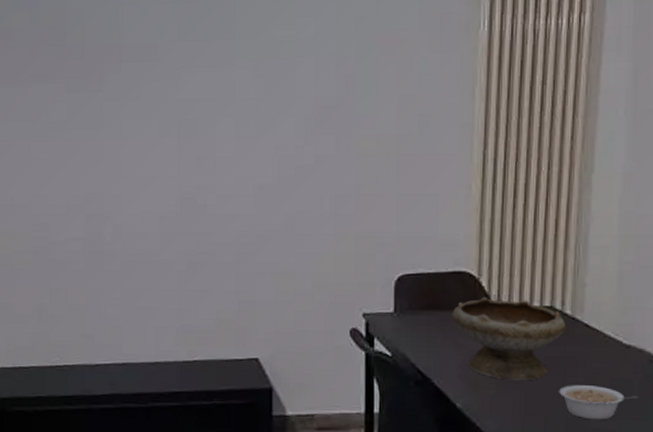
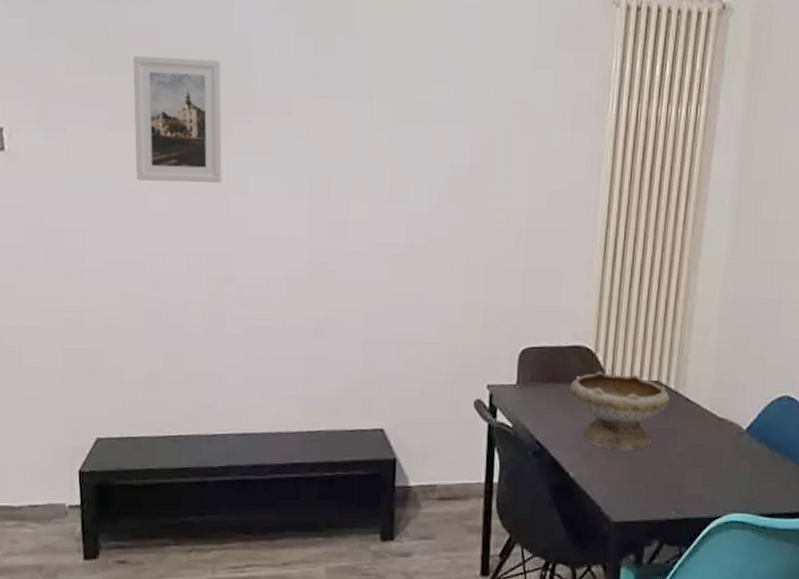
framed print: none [15,16,96,131] -> present [133,55,222,183]
legume: present [559,385,639,420] -> none [660,455,727,487]

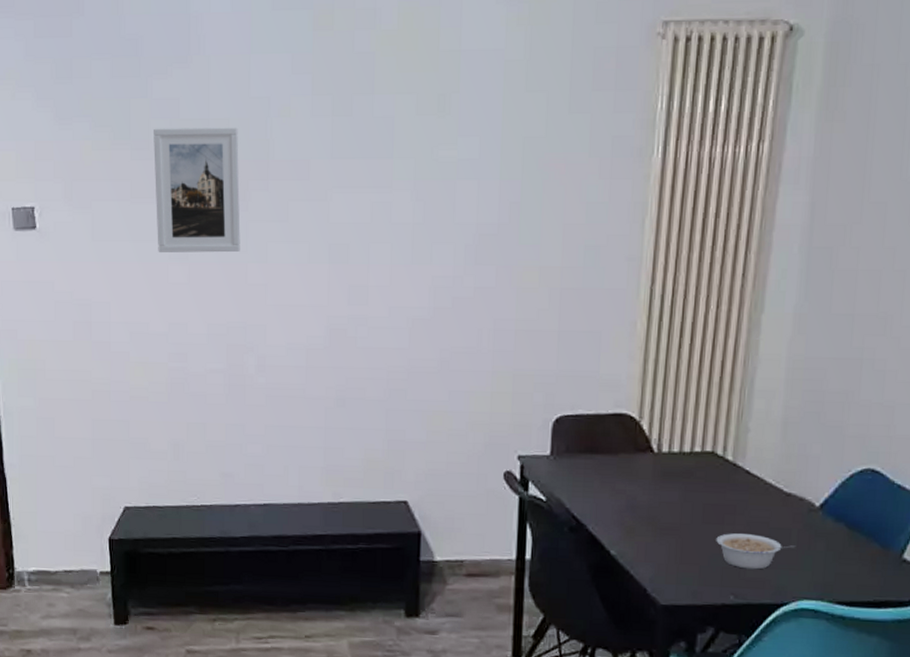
bowl: present [569,371,669,451] -> none [610,441,726,528]
legume: none [660,455,727,487] -> present [716,533,796,570]

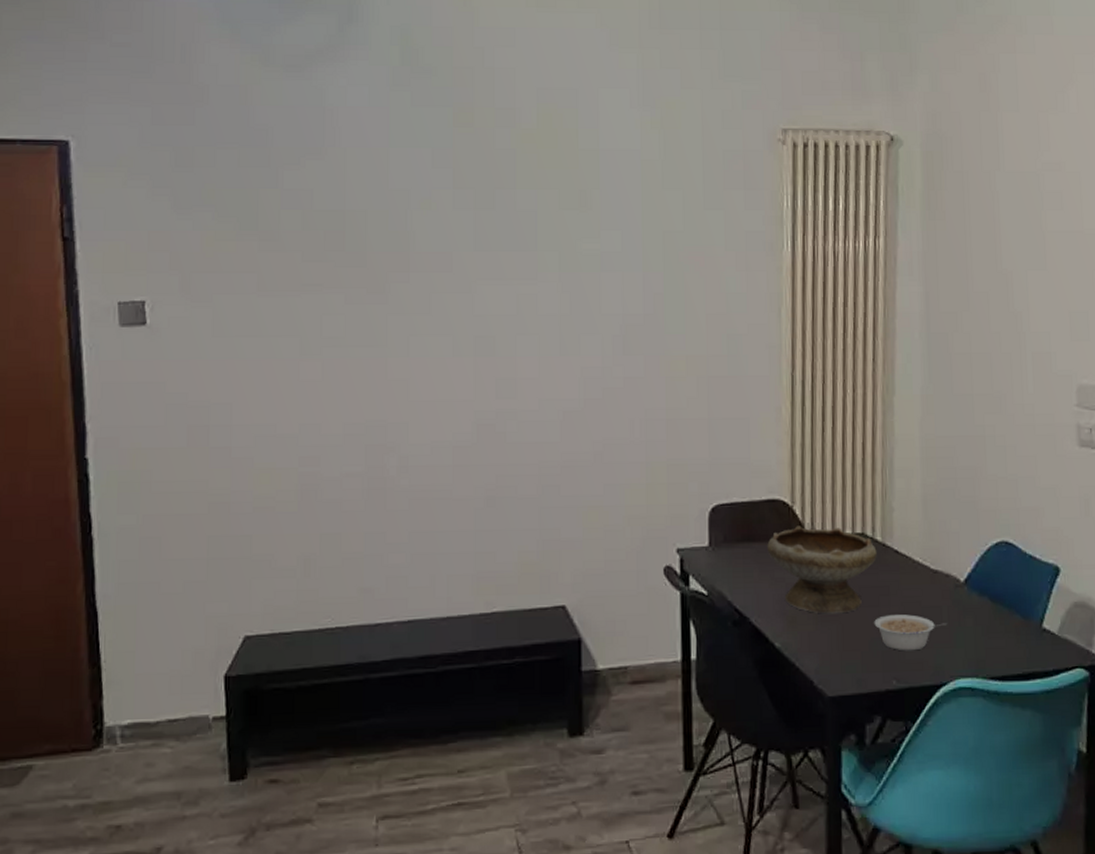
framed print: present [154,127,241,253] -> none [284,219,380,348]
bowl: none [610,441,726,528] -> present [767,526,877,614]

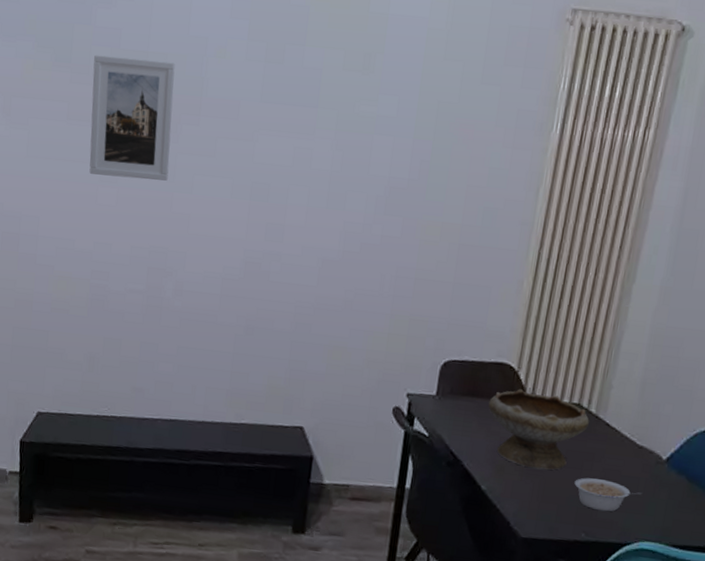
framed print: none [284,219,380,348] -> present [89,55,175,181]

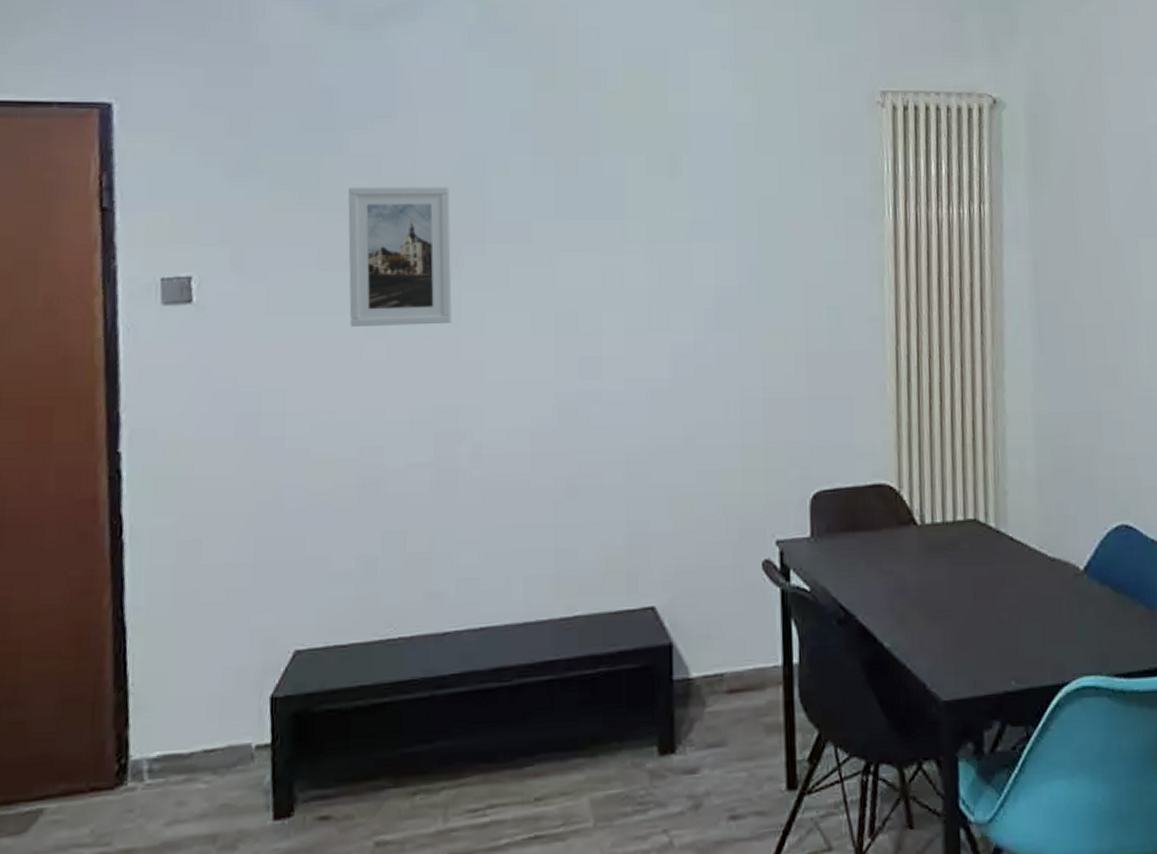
bowl: present [488,389,589,471] -> none [873,512,991,609]
legume: present [574,477,643,512] -> none [990,607,1068,648]

